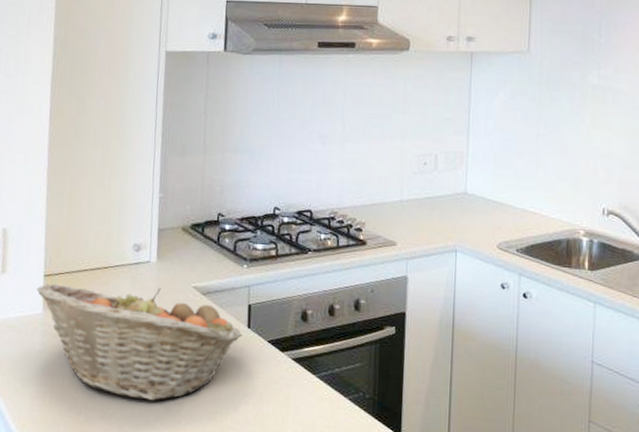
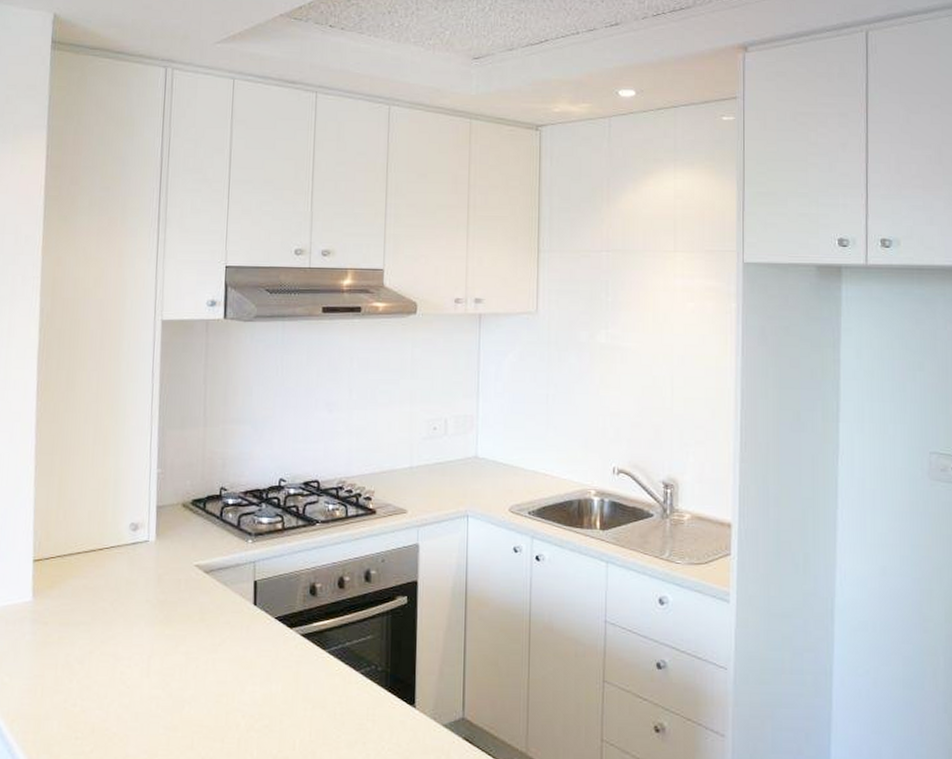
fruit basket: present [36,283,242,401] -> none [25,567,248,687]

